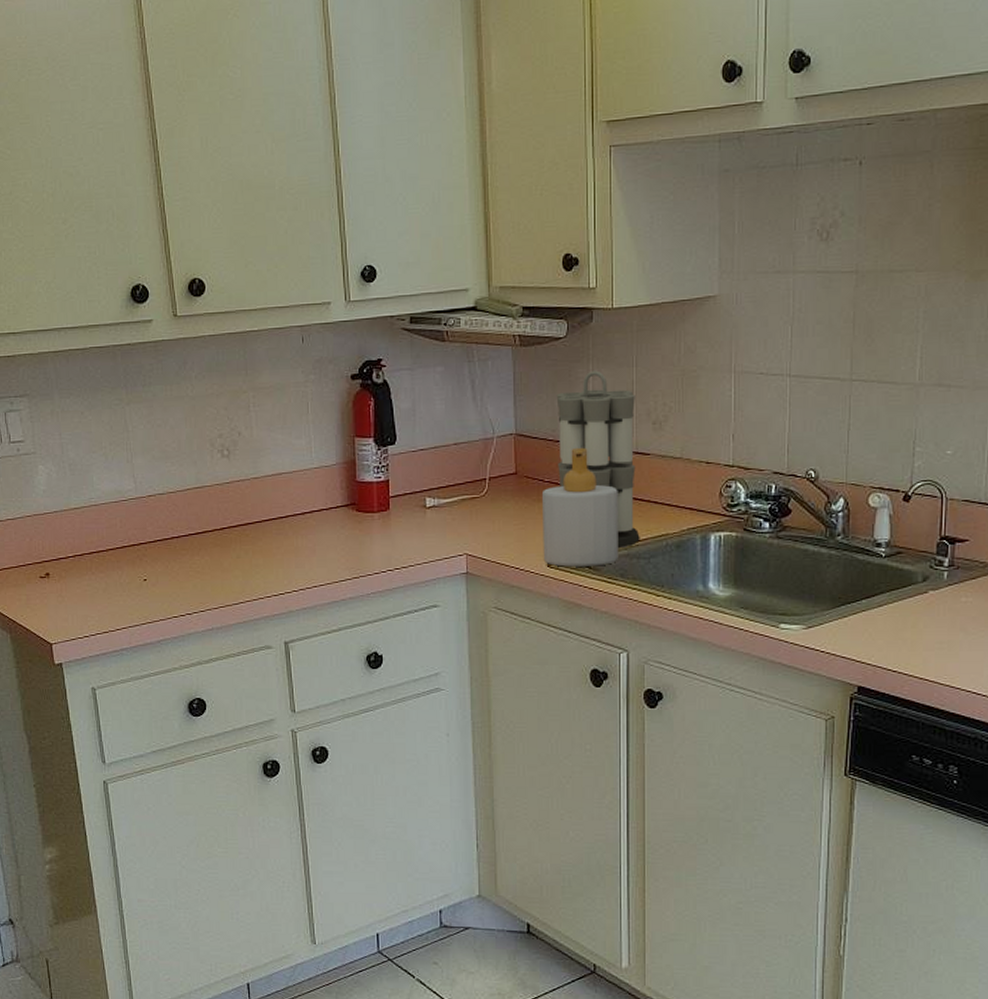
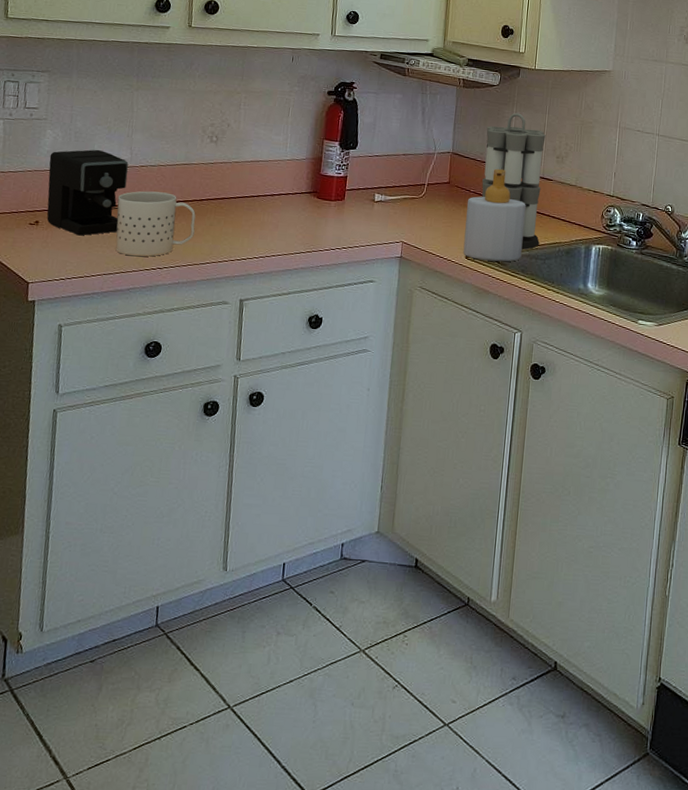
coffee maker: none [47,482,136,585] -> present [47,149,129,236]
mug: none [129,524,221,603] -> present [115,191,196,257]

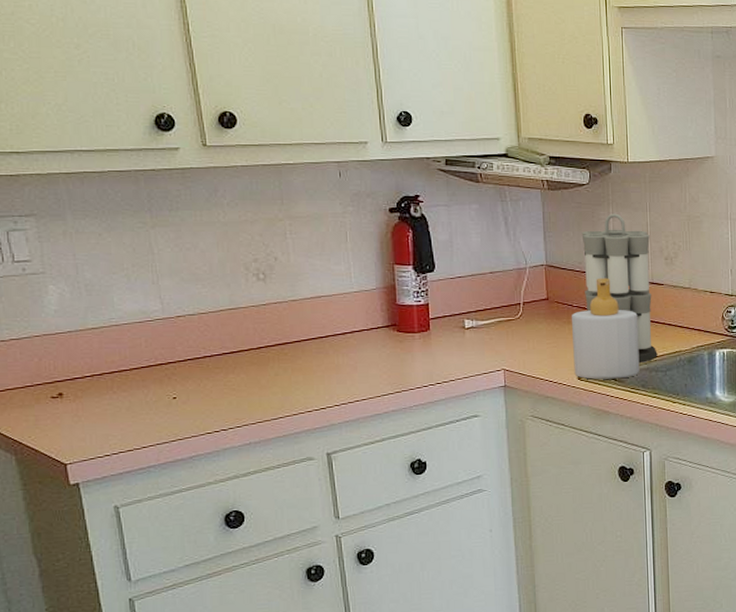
coffee maker: present [47,149,129,236] -> none [59,302,164,404]
mug: present [115,191,196,257] -> none [155,344,258,420]

